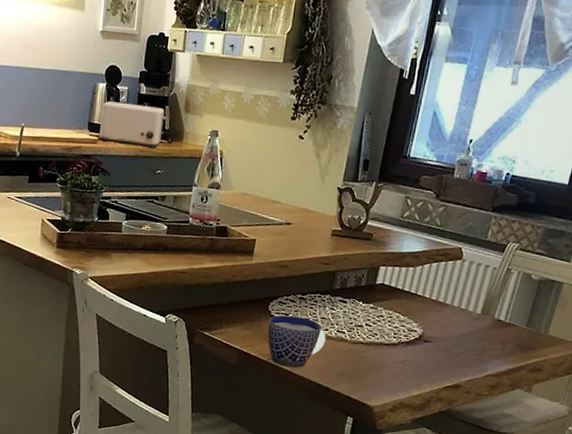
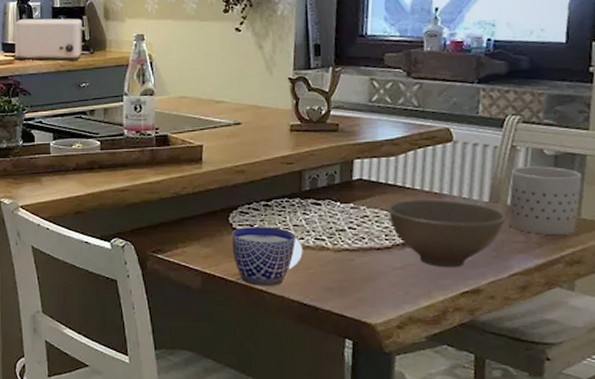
bowl: none [399,305,493,366] -> present [386,199,508,268]
mug: none [492,287,556,347] -> present [508,166,582,235]

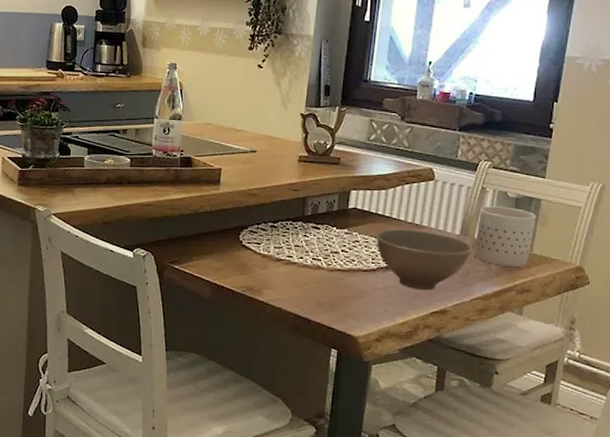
toaster: present [15,18,85,62] -> none [58,40,124,83]
cup: present [231,227,303,286] -> none [240,244,301,299]

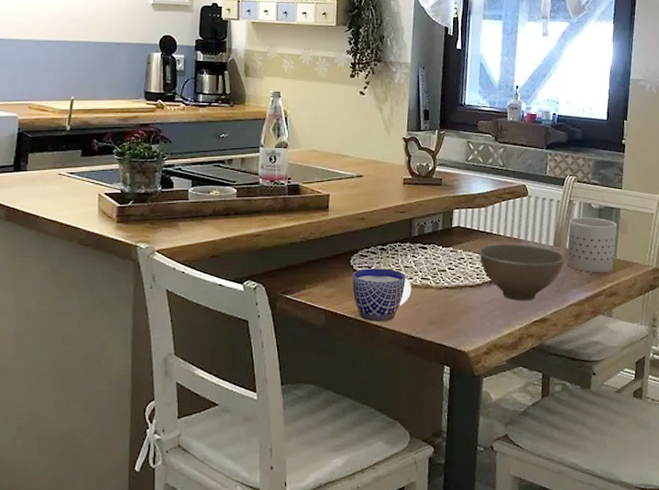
cup: none [240,244,301,299] -> present [352,268,412,322]

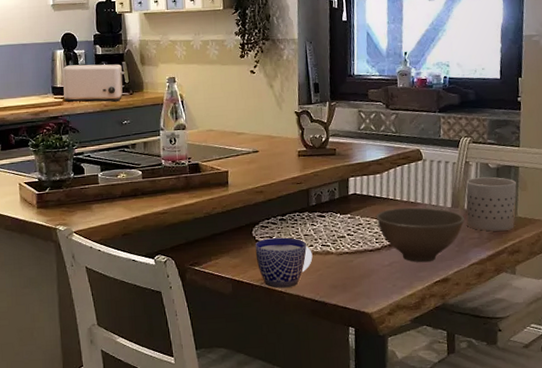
toaster: none [157,70,226,113] -> present [62,64,125,103]

